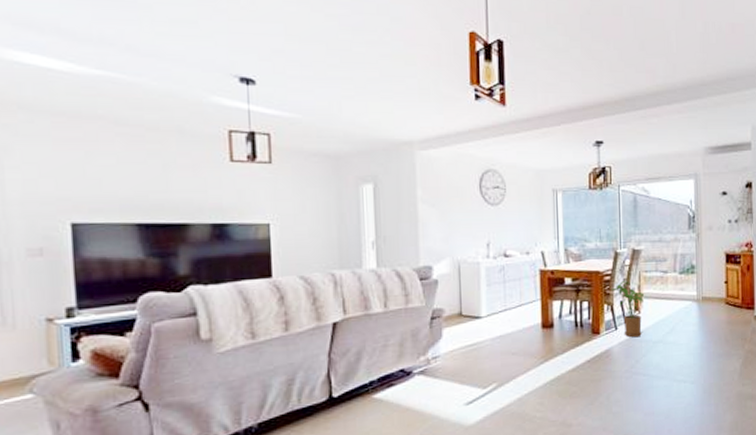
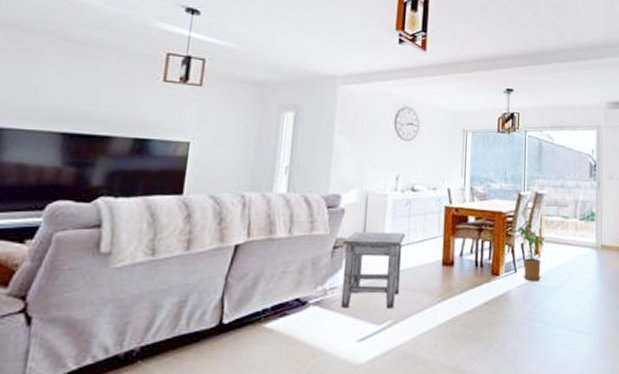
stool: none [439,299,503,375] -> present [340,231,406,309]

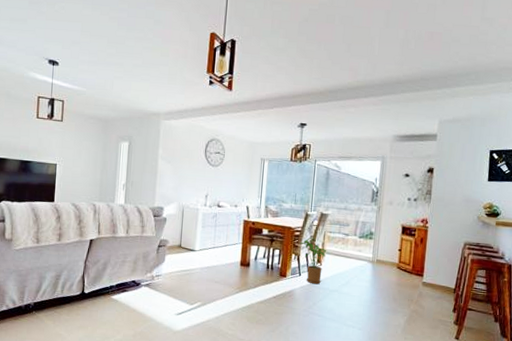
stool: present [340,231,406,309] -> none [164,235,213,294]

